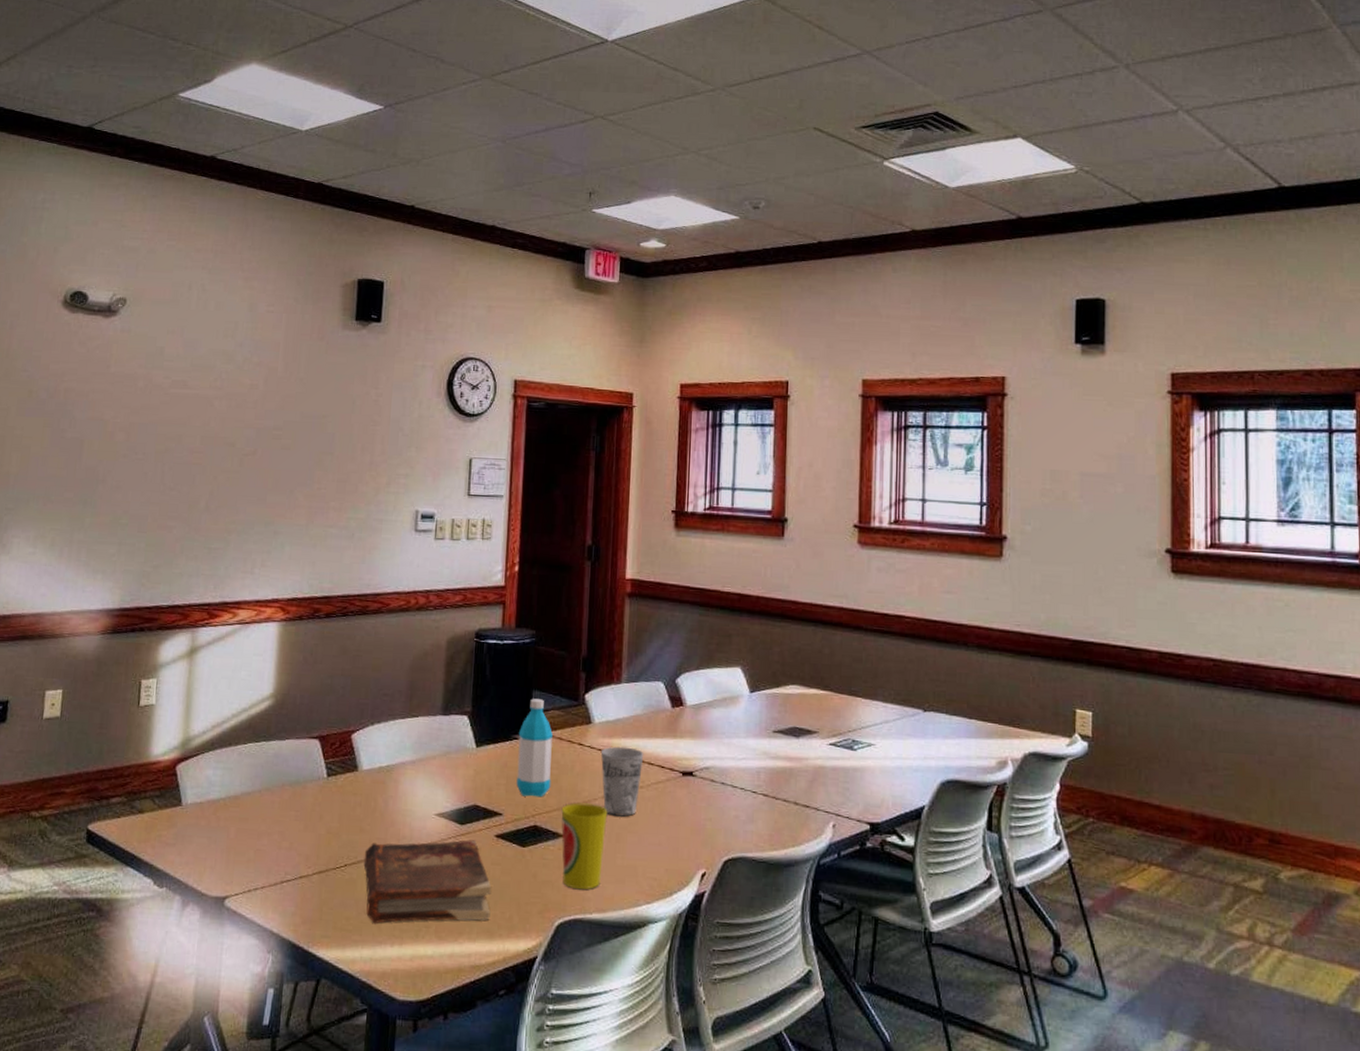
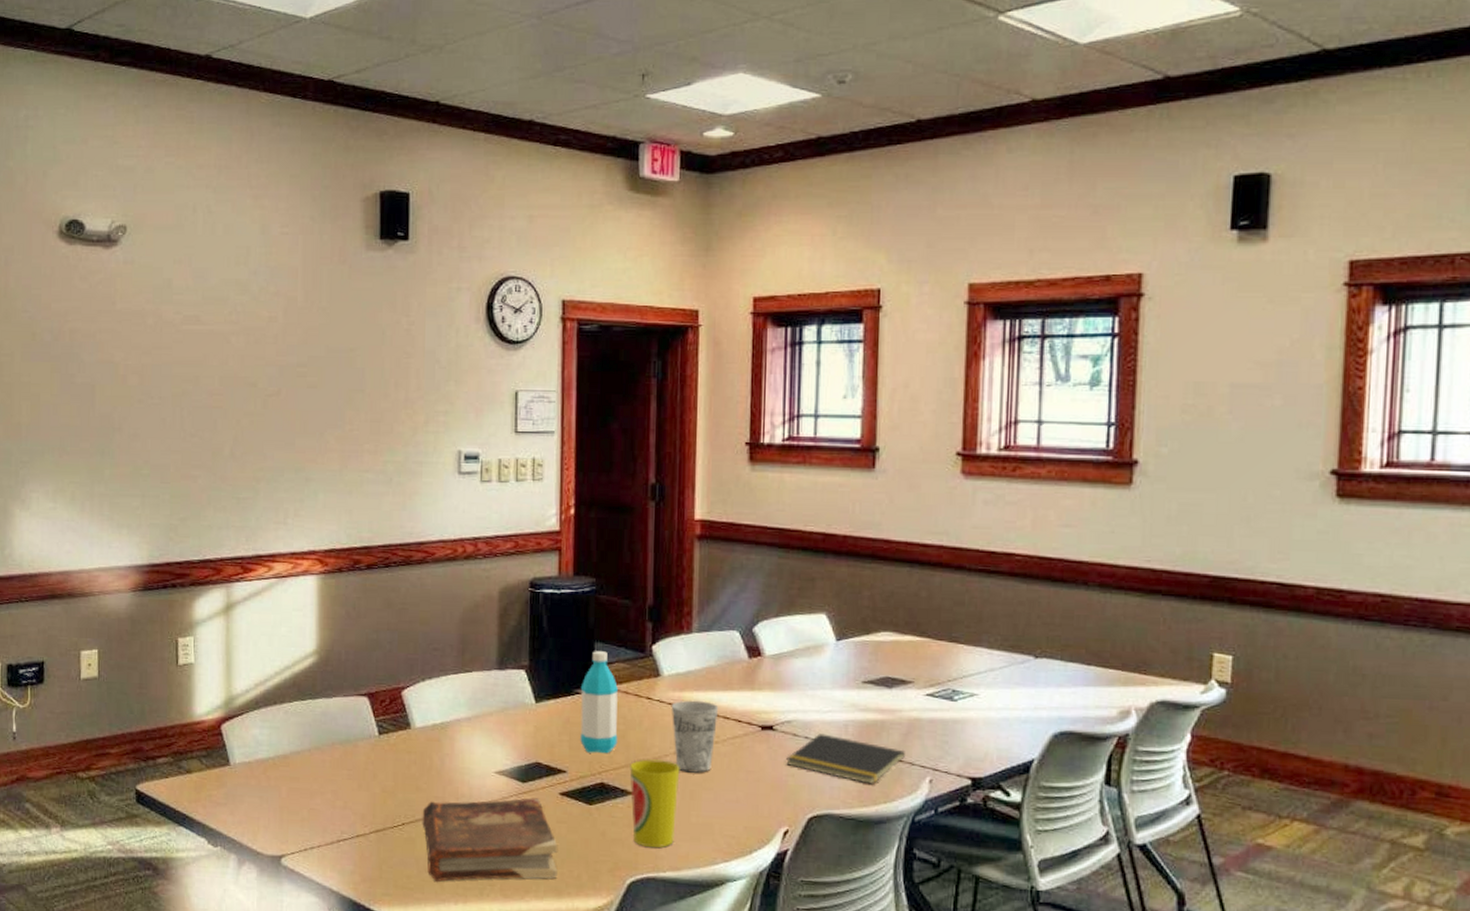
notepad: none [704,779,811,829] -> present [786,733,905,784]

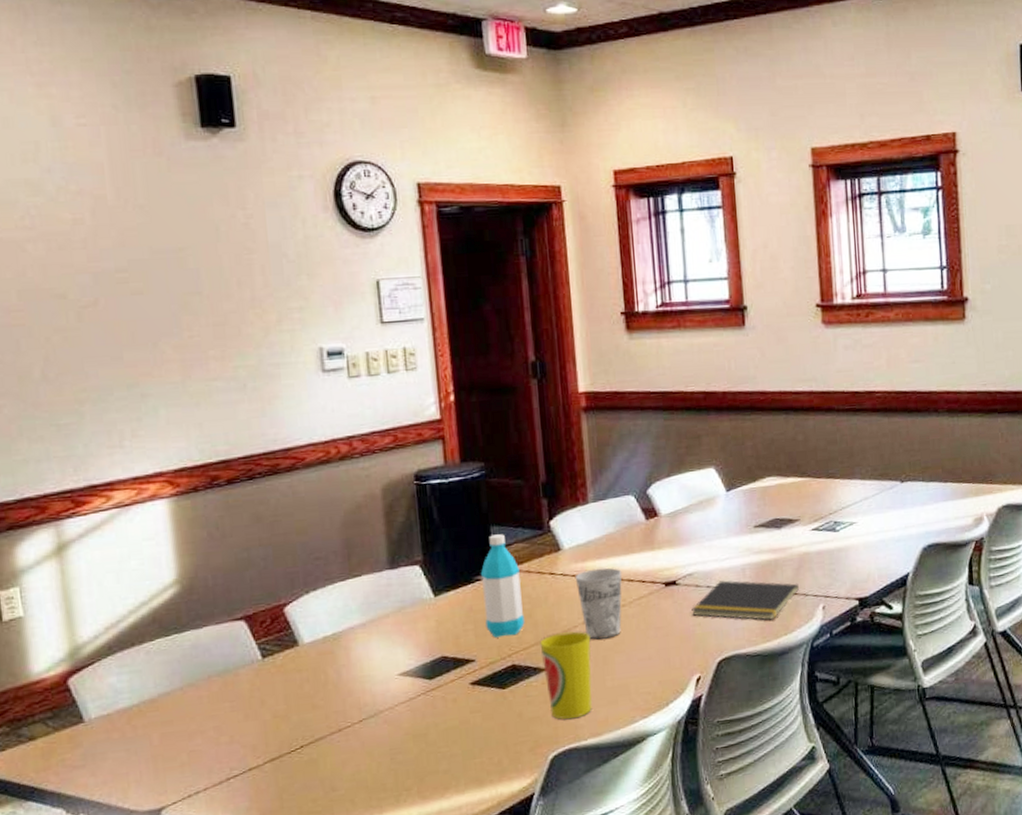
book: present [422,798,558,883] -> none [322,692,477,800]

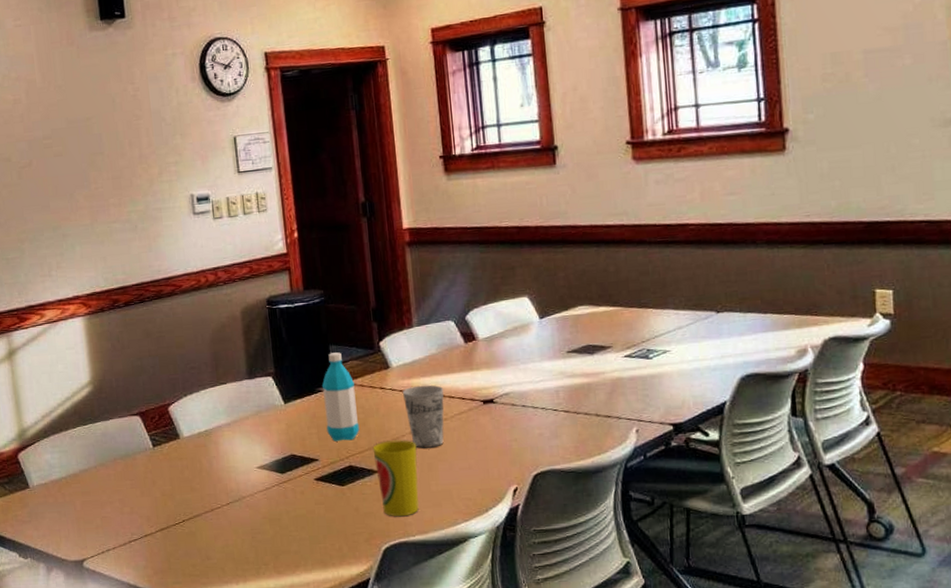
notepad: present [691,580,799,620] -> none [508,401,612,440]

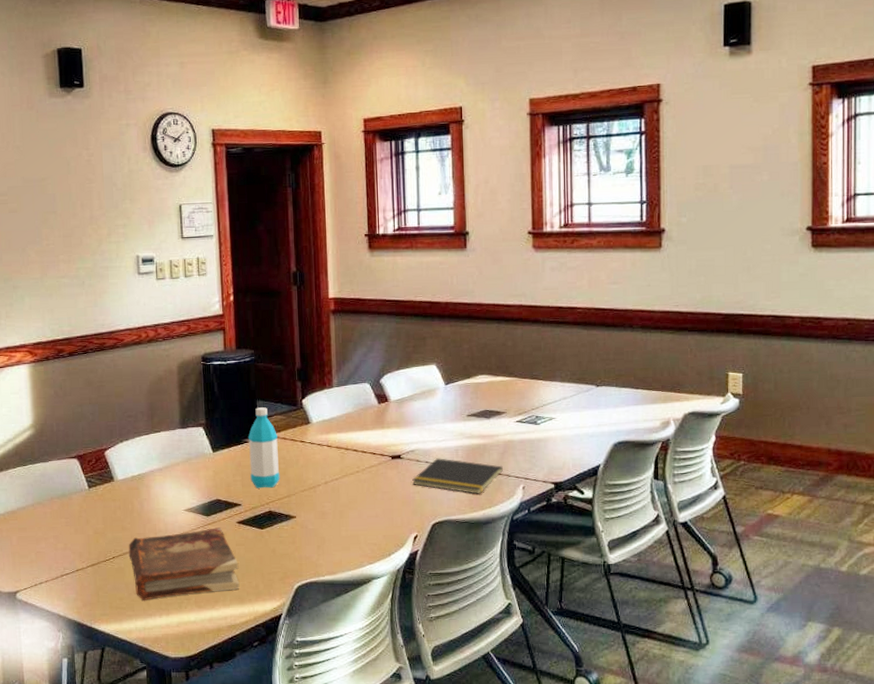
book: none [198,485,322,568] -> present [128,527,240,601]
cup: present [372,440,419,517] -> none [291,489,331,559]
cup: present [402,384,444,448] -> none [320,440,358,497]
notepad: none [508,401,612,440] -> present [412,458,503,494]

